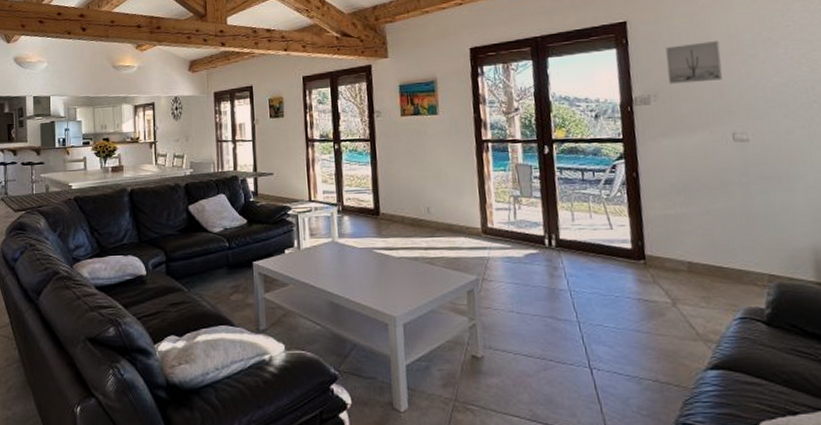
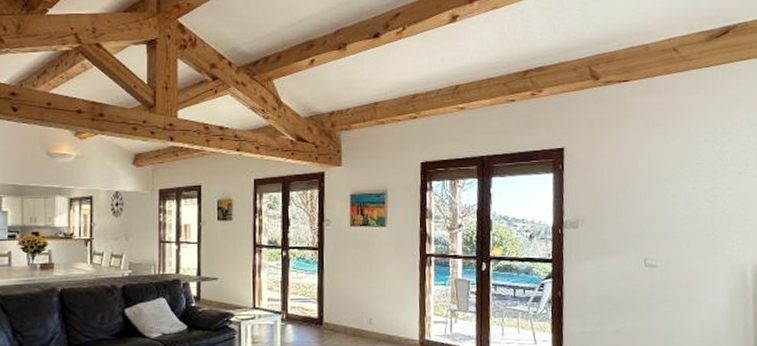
wall art: present [665,41,723,85] -> none [595,173,641,211]

